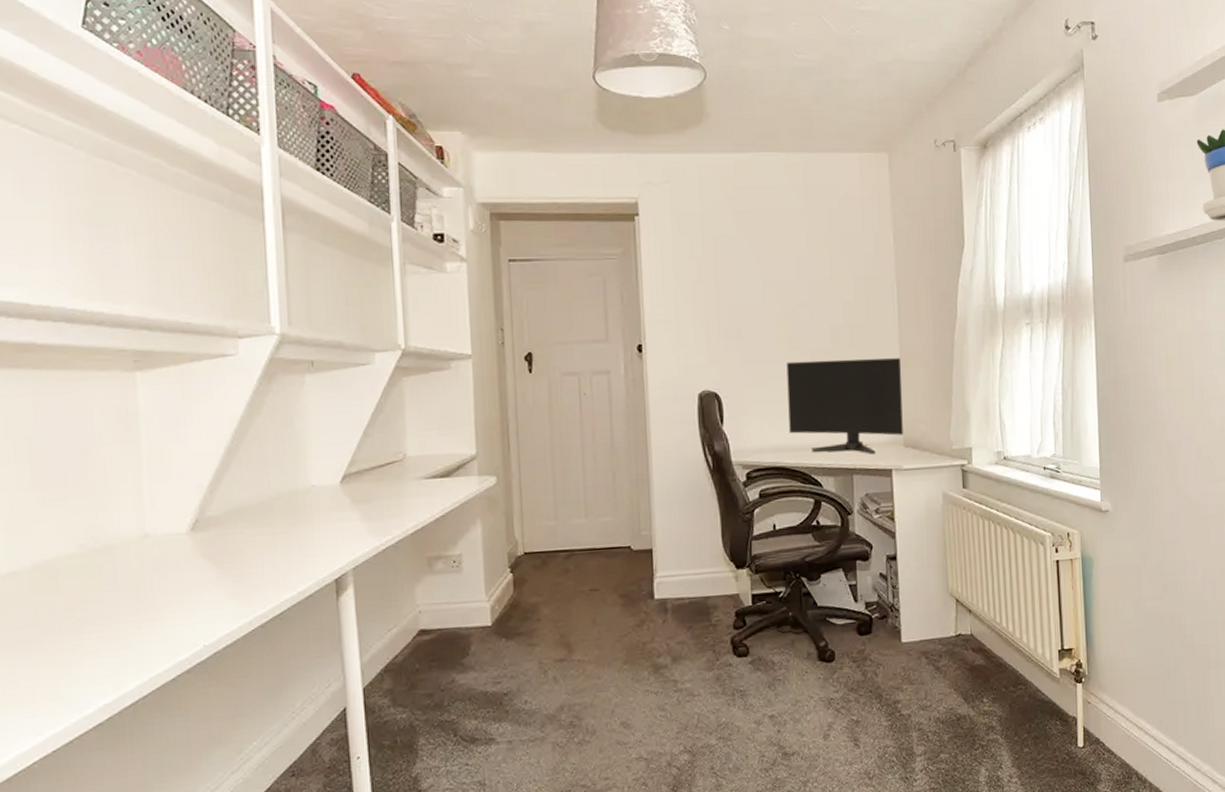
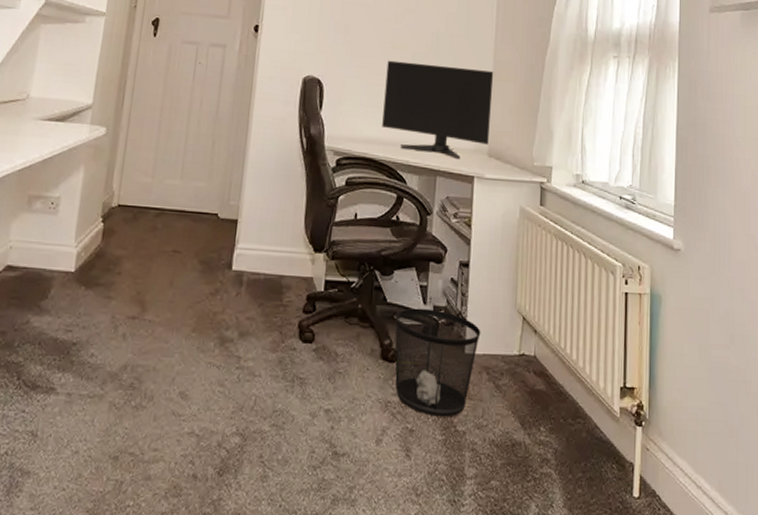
waste bin: none [828,605,916,705] -> present [395,308,481,417]

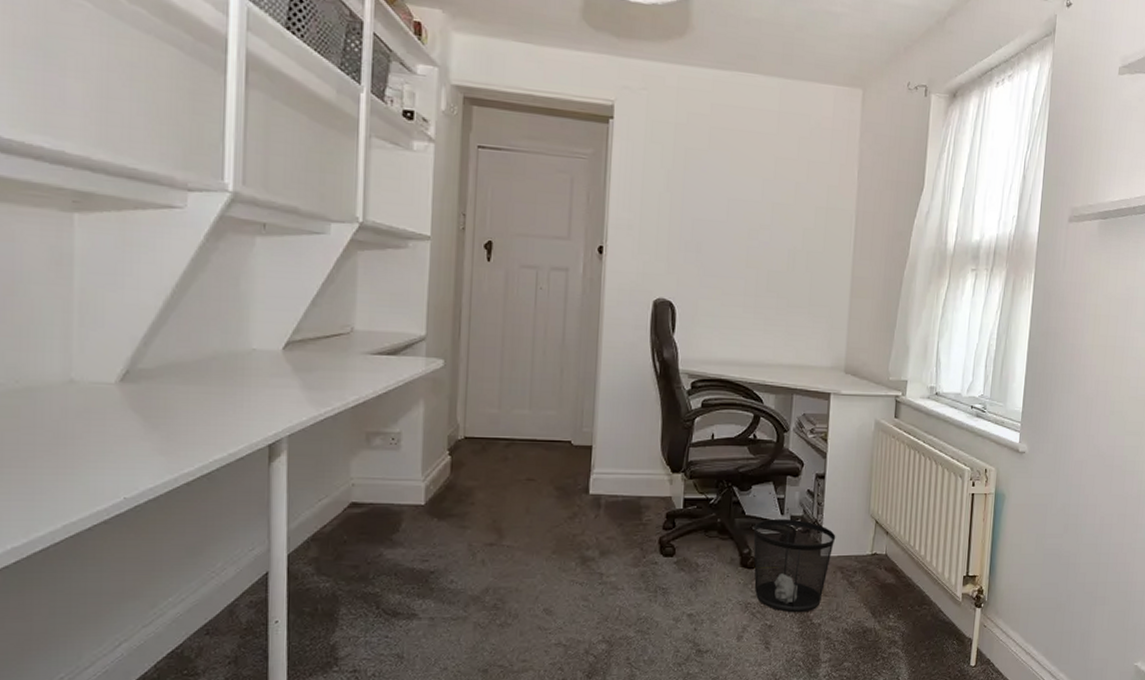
computer monitor: present [382,60,494,159] -> none [737,279,852,377]

